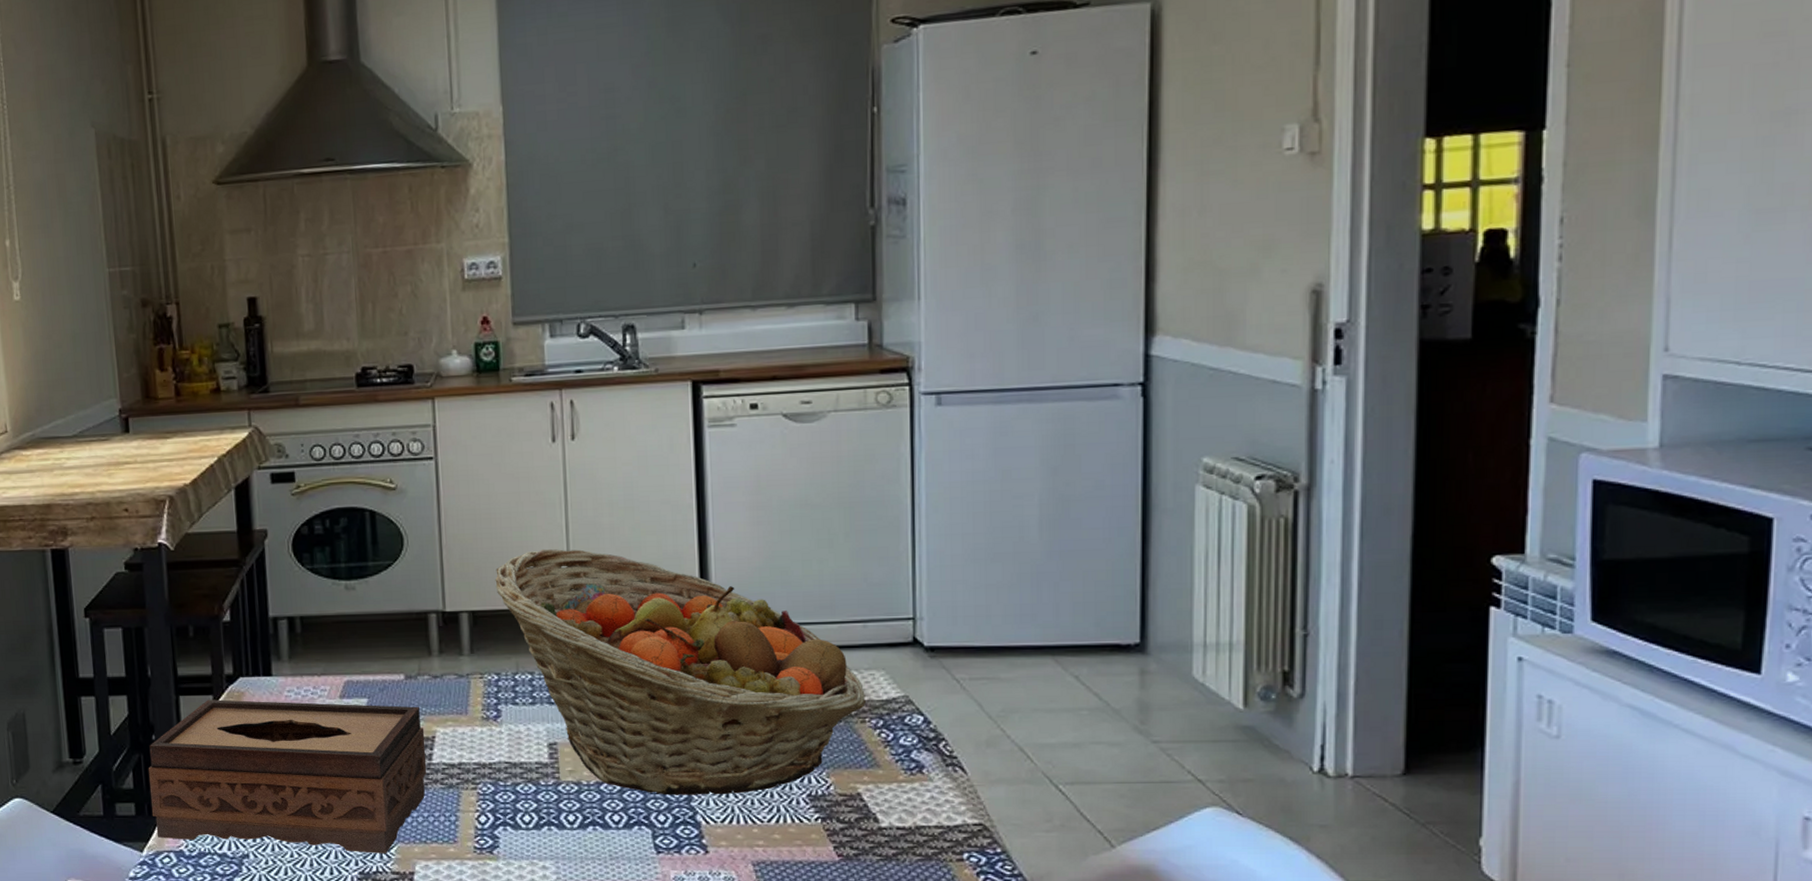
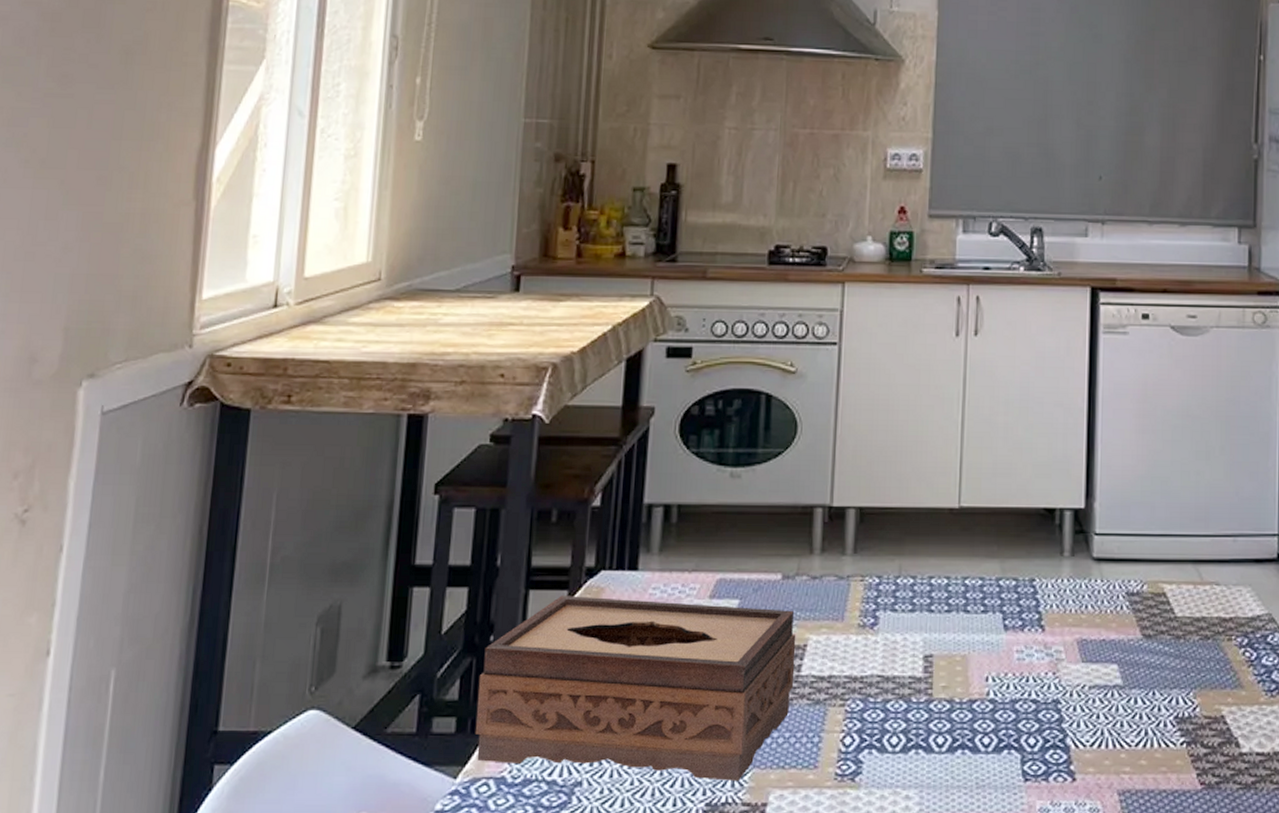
fruit basket: present [495,548,866,795] -> none [886,445,1233,716]

